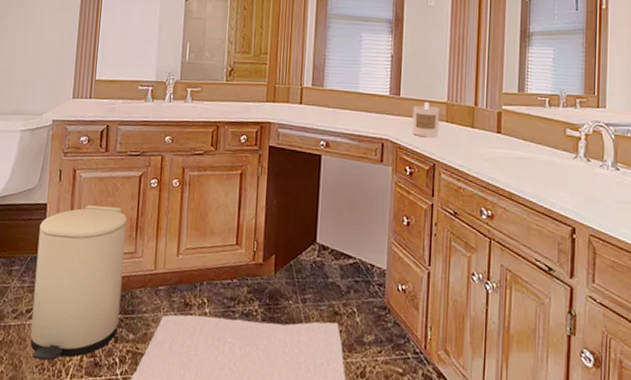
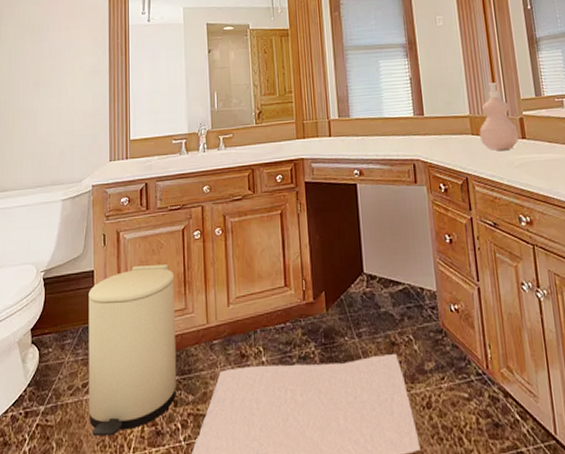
candle: present [412,102,440,138] -> none [438,118,467,153]
soap bottle: none [453,72,495,142] -> present [479,82,519,151]

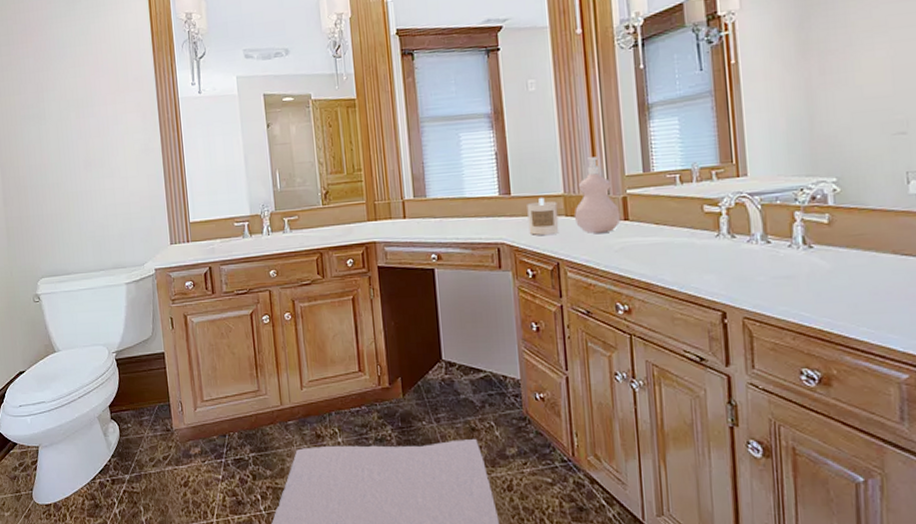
pedal bin: present [88,264,177,437] -> none [161,348,255,504]
candle: none [438,118,467,153] -> present [527,198,560,236]

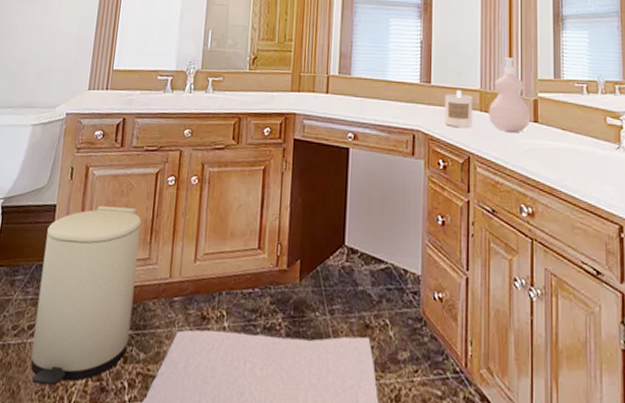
pedal bin: none [161,348,255,504] -> present [30,206,142,386]

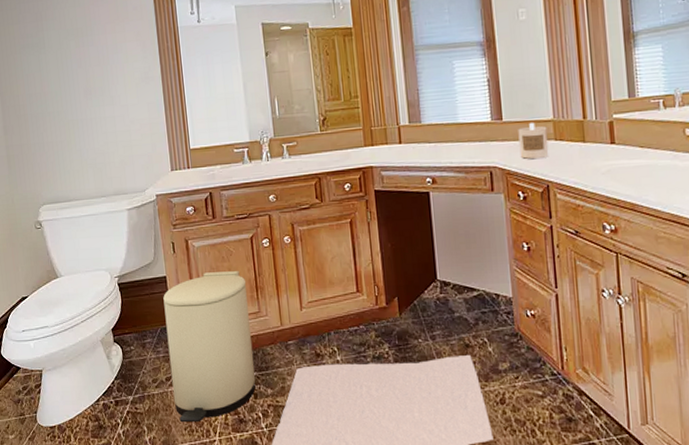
soap bottle: present [488,57,531,132] -> none [563,83,608,157]

